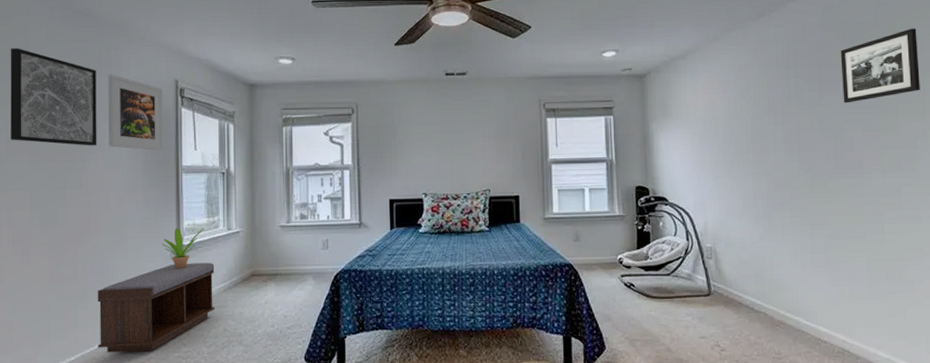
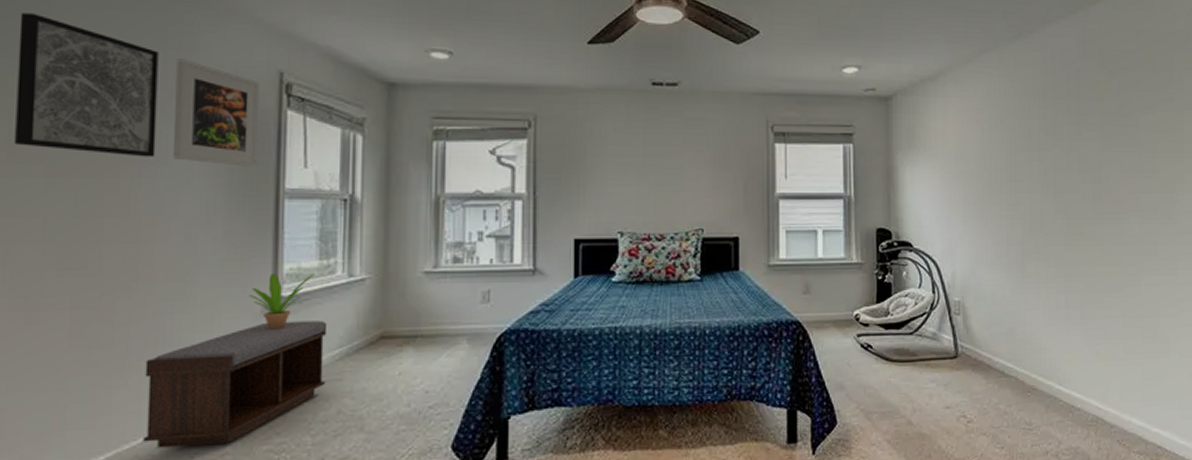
picture frame: present [840,28,920,104] -> none [1100,61,1179,140]

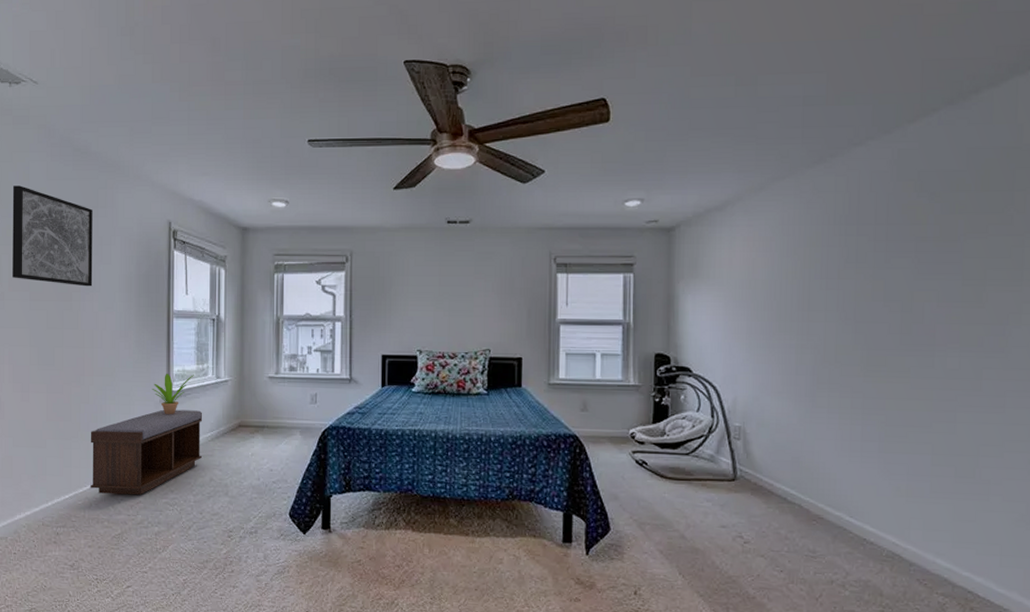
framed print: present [174,58,259,166] -> none [104,214,156,293]

